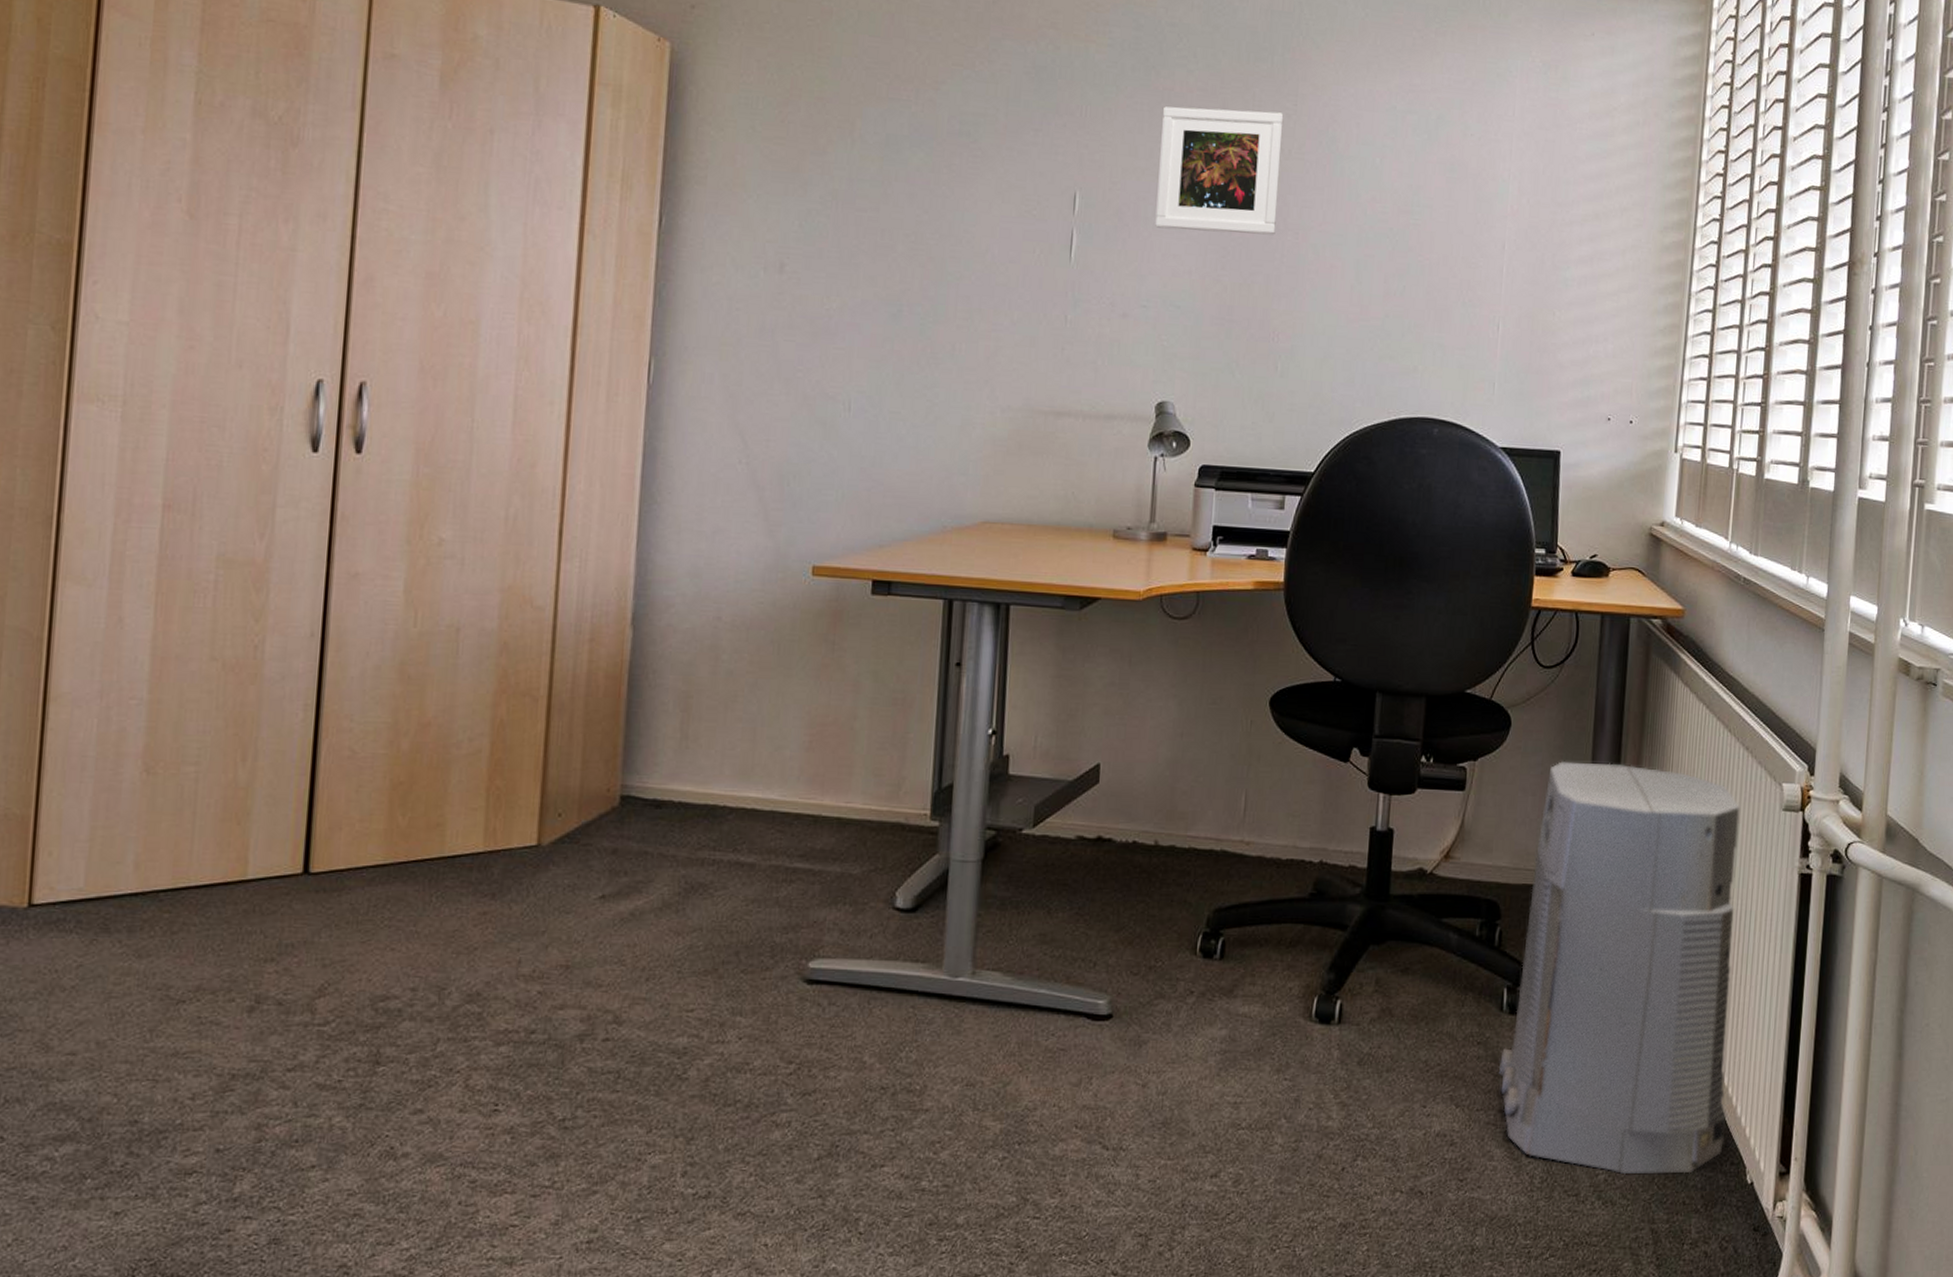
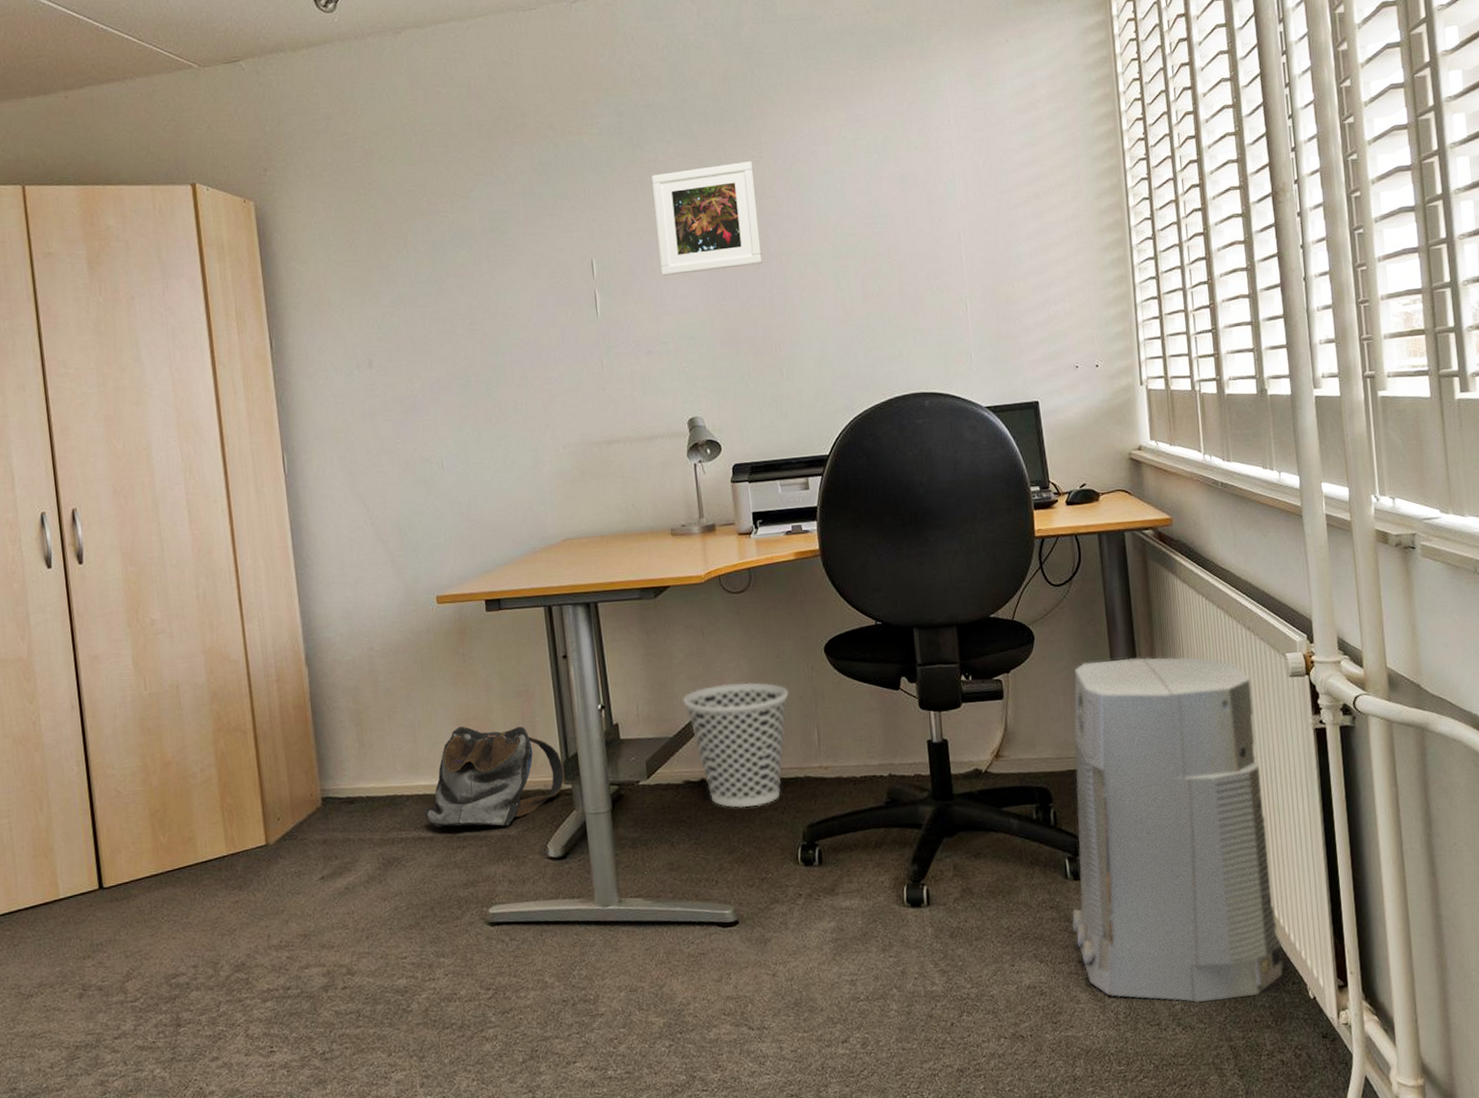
backpack: none [748,730,933,862] -> present [423,726,565,828]
wastebasket: none [1092,726,1219,879] -> present [683,682,789,808]

